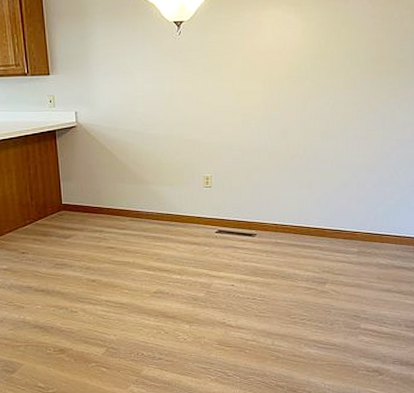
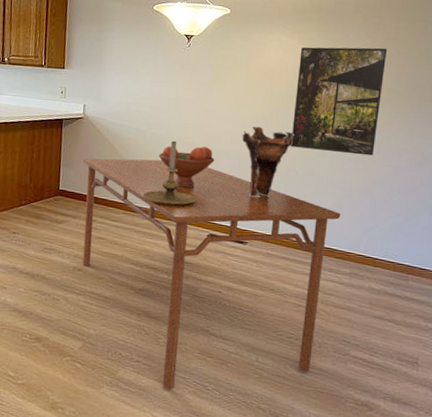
dining table: none [82,162,347,380] -> present [82,158,341,389]
candle holder: none [147,139,203,207] -> present [143,140,197,206]
fruit bowl: none [159,141,217,187] -> present [158,146,215,188]
vase: none [243,114,296,189] -> present [242,126,294,198]
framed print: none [294,12,390,132] -> present [291,47,388,156]

